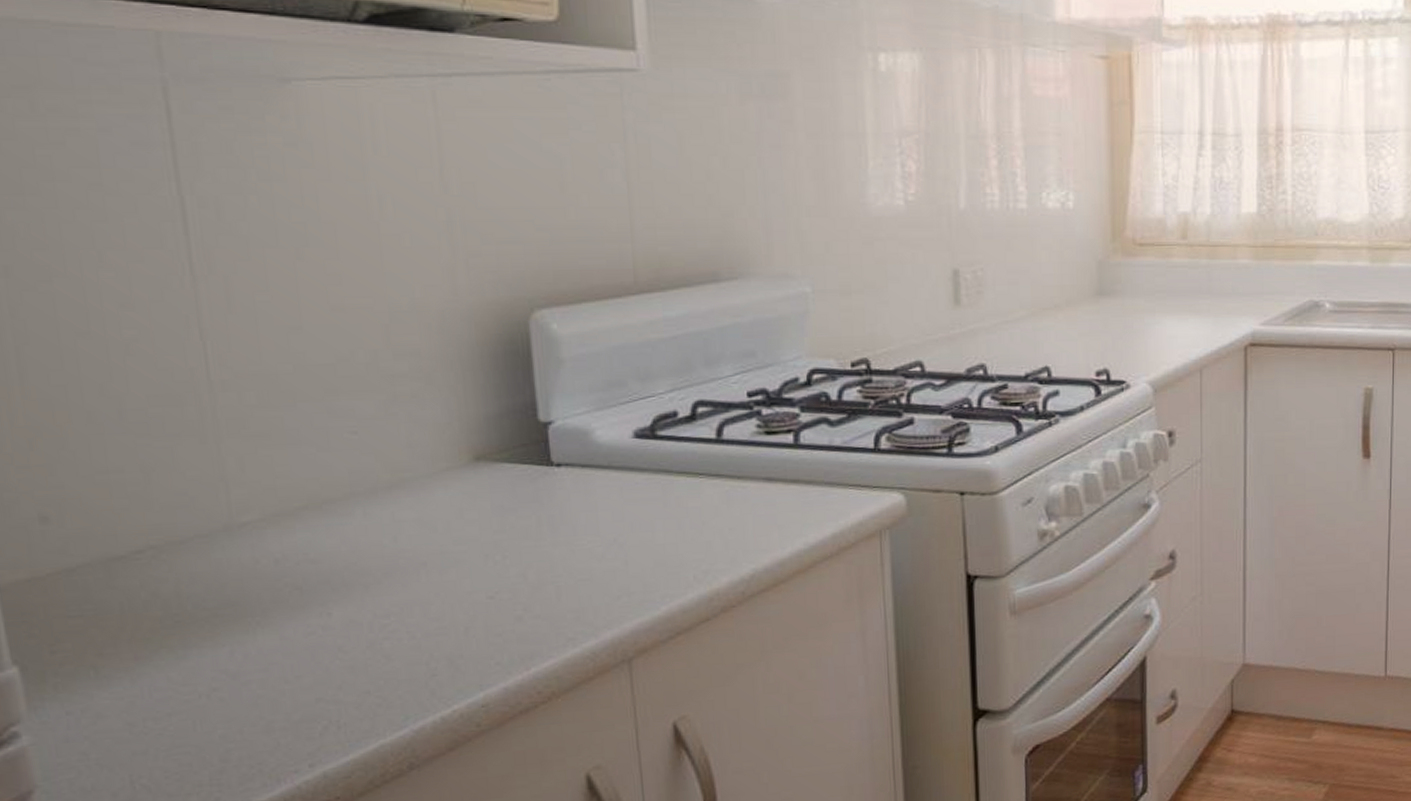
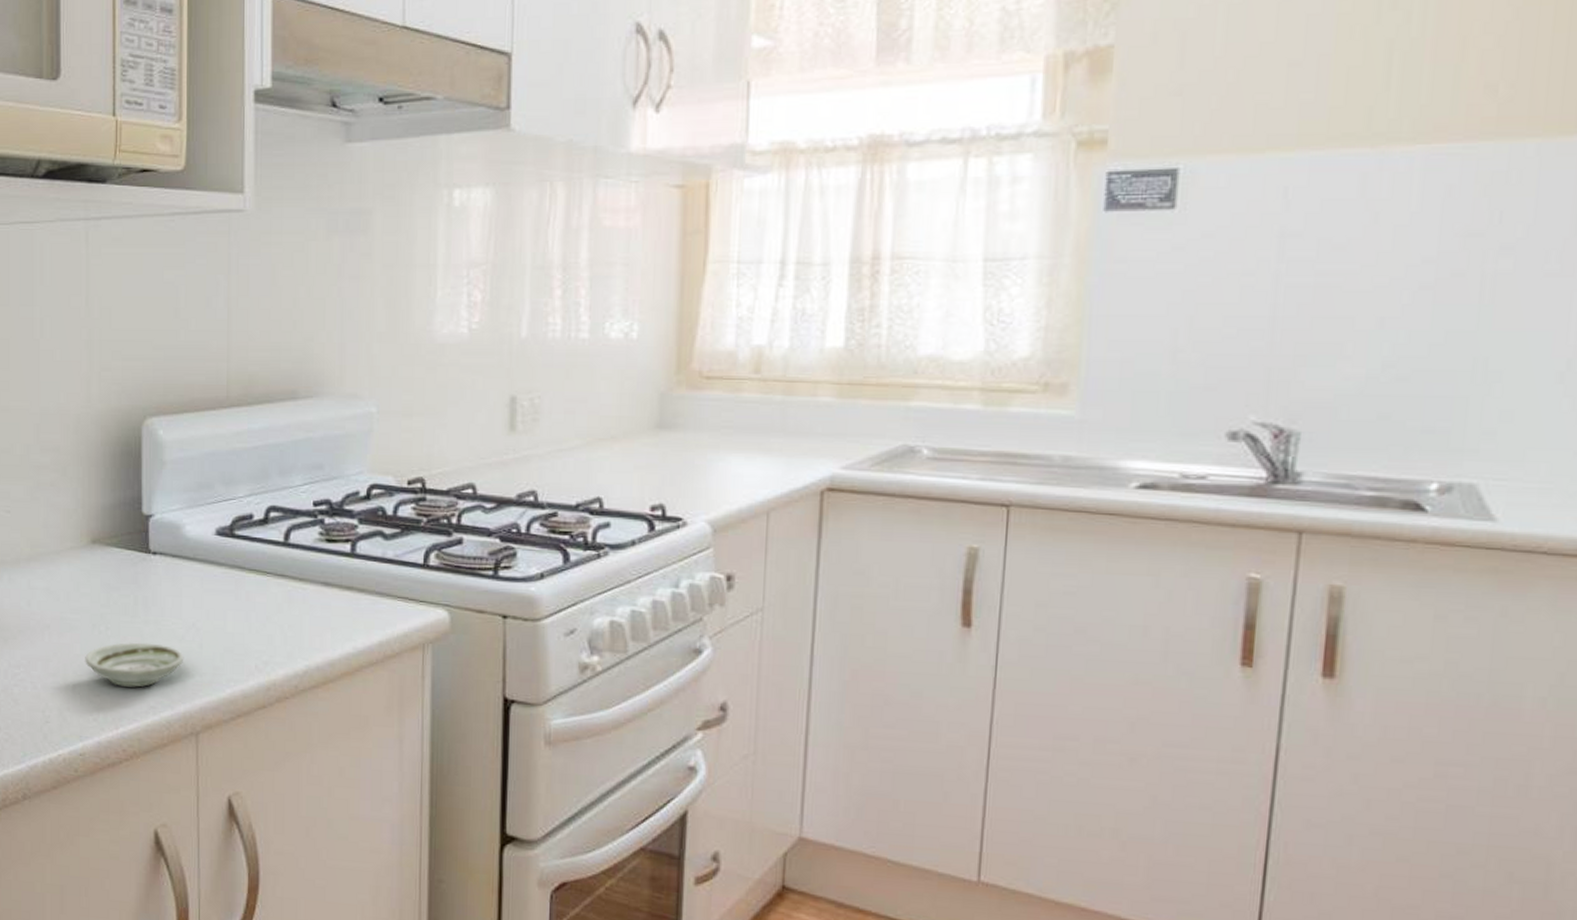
saucer: none [478,567,607,621] -> present [85,642,184,688]

